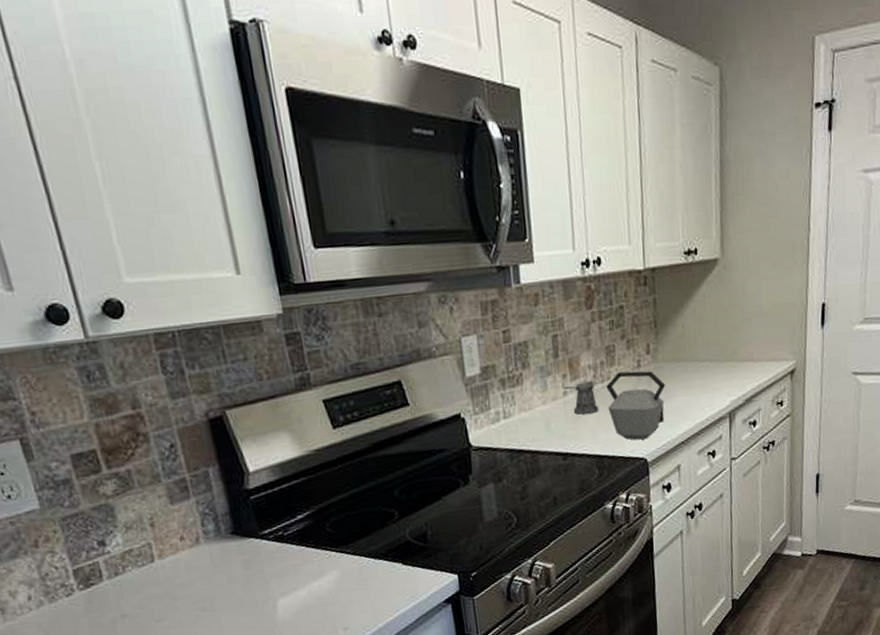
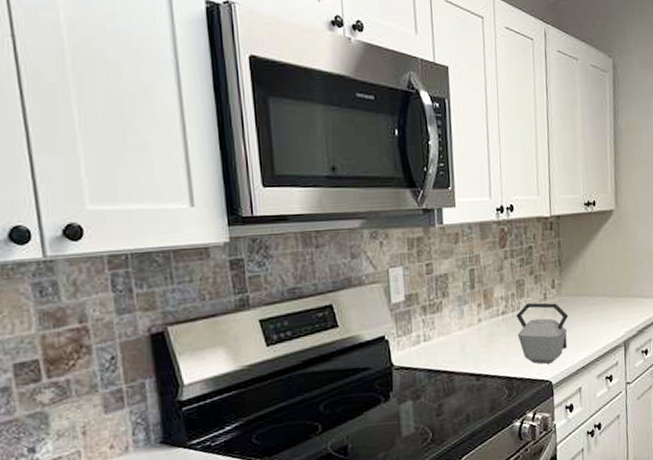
pepper shaker: present [563,380,599,415] -> none [478,309,510,340]

